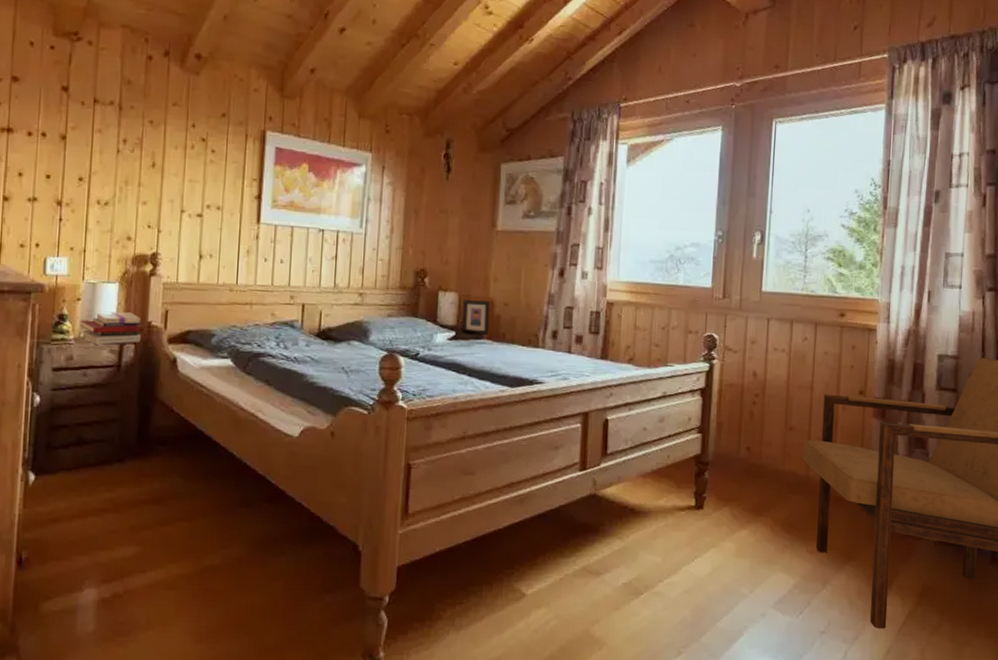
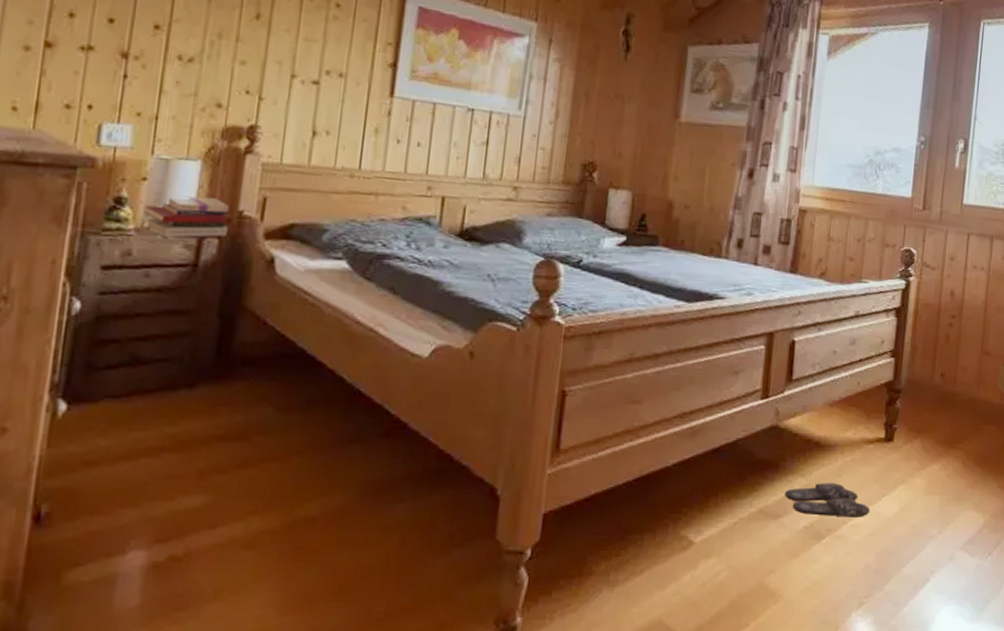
picture frame: present [461,300,490,336] -> none [634,200,668,242]
slippers: none [605,545,683,577] -> present [785,483,869,518]

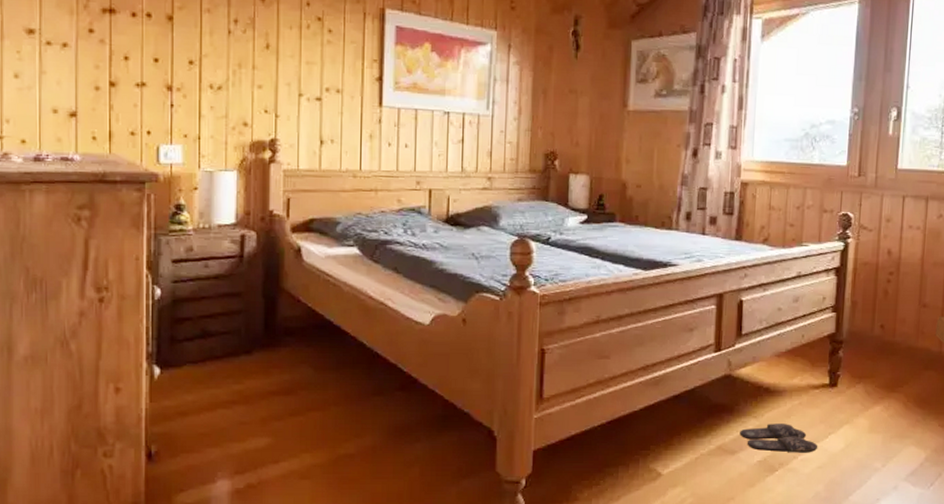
books: present [144,195,229,239] -> none [198,200,262,235]

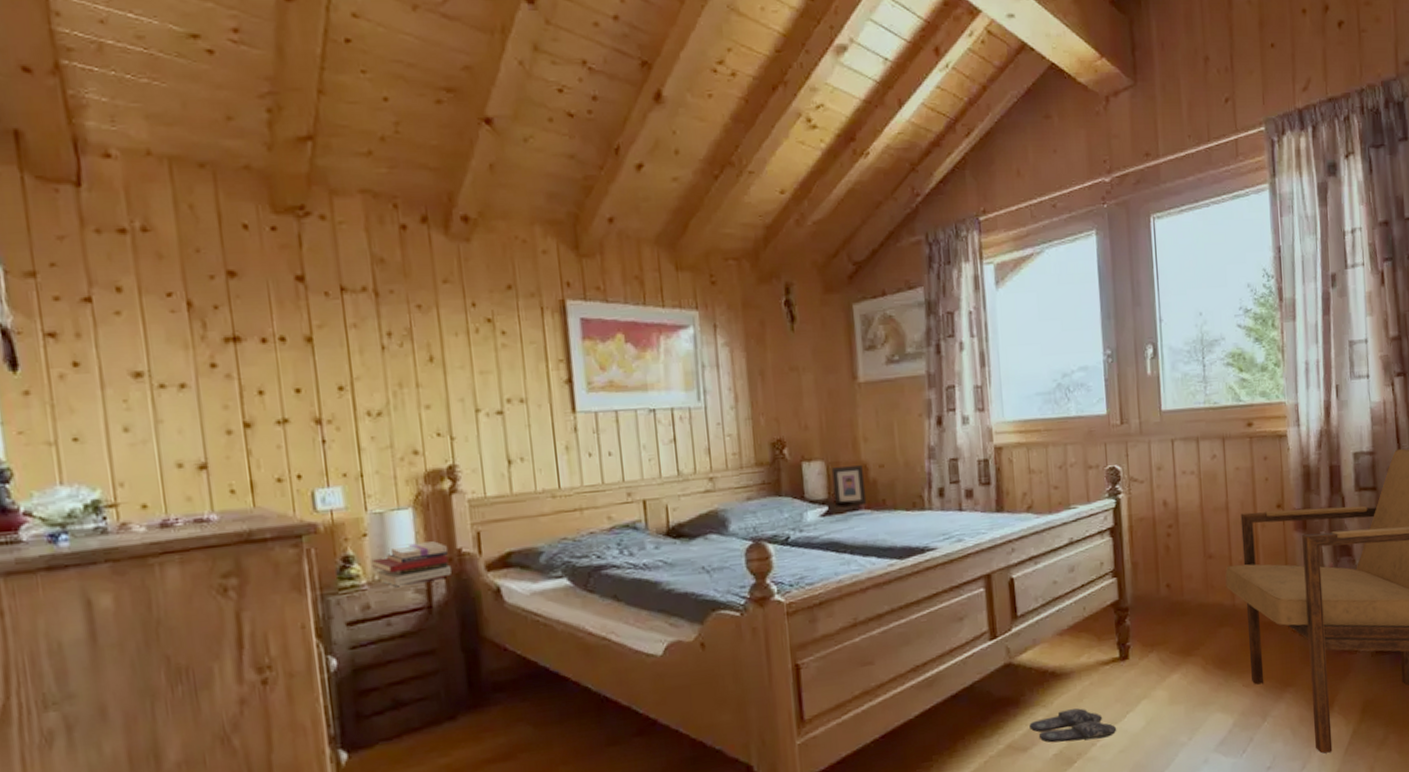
books: none [198,200,262,235] -> present [371,541,451,586]
picture frame: none [593,182,622,219] -> present [831,465,867,508]

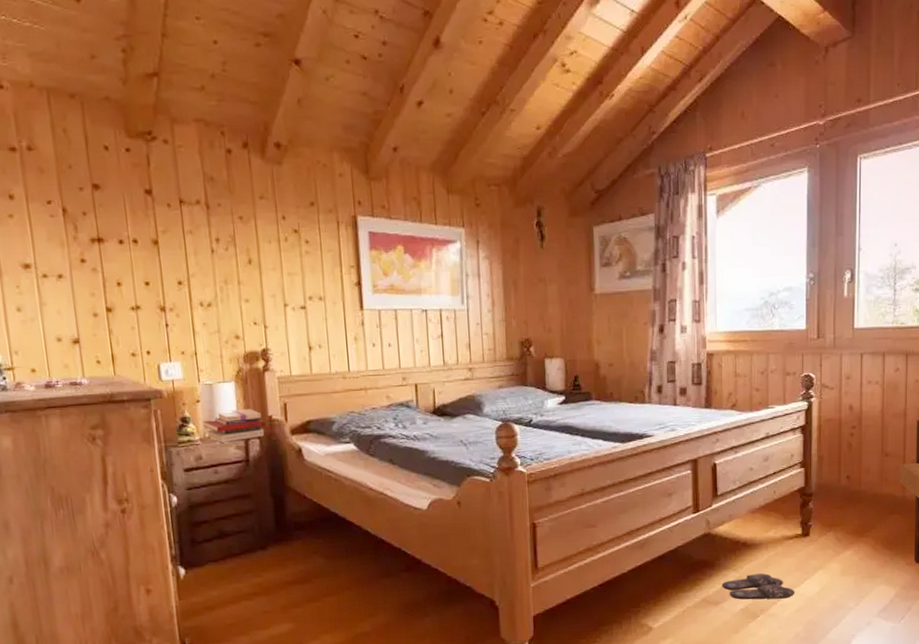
picture frame: present [831,465,867,508] -> none [569,363,597,398]

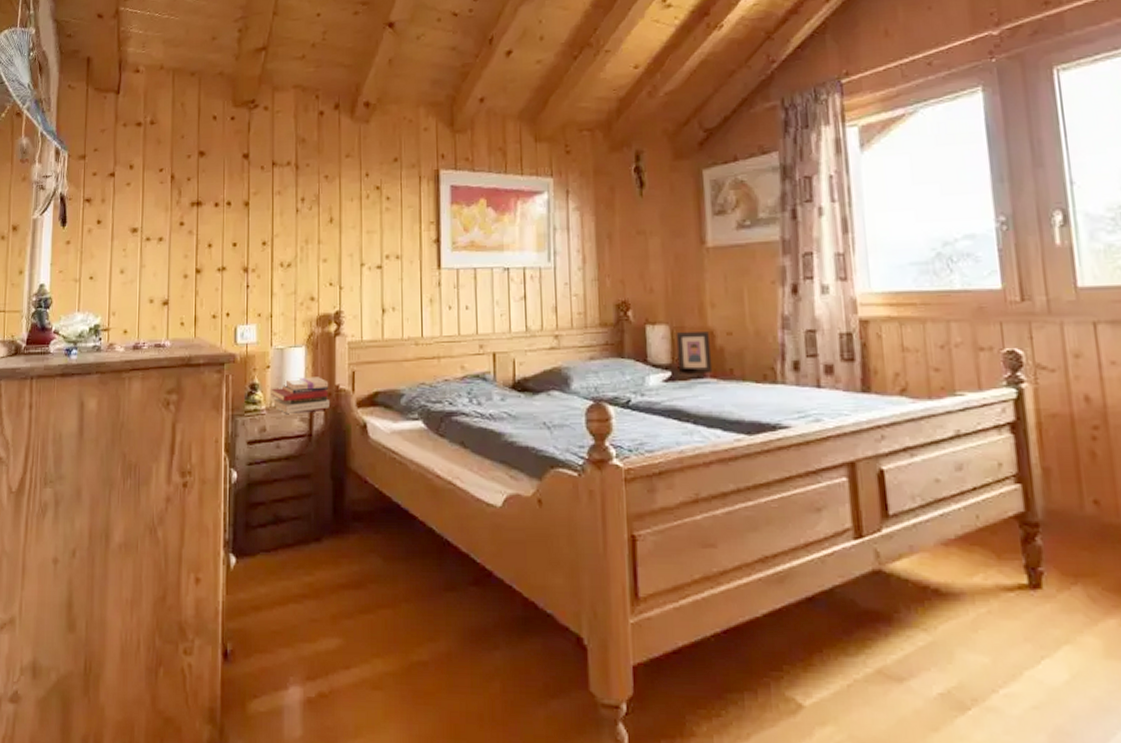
picture frame: none [569,363,597,398] -> present [676,332,713,374]
slippers: present [722,573,794,600] -> none [906,640,1026,685]

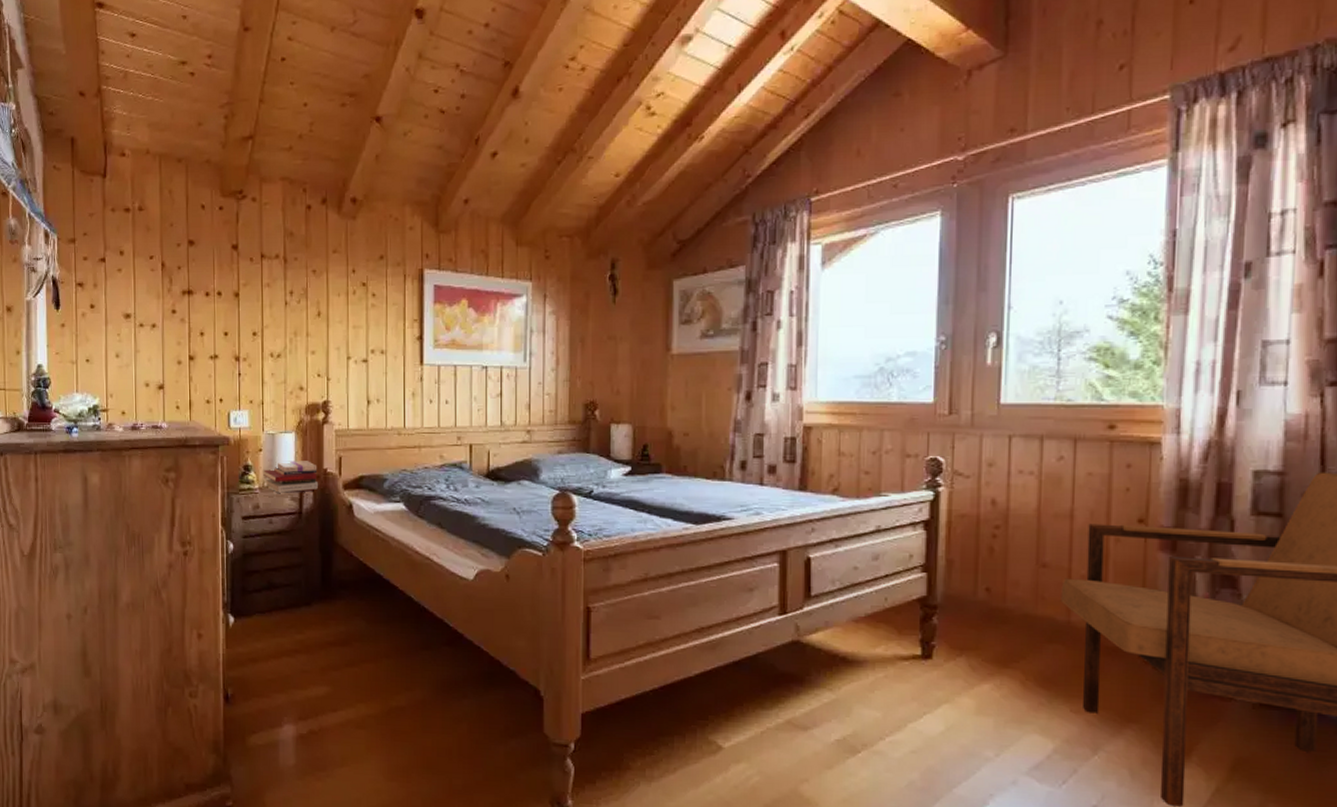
picture frame: present [676,332,713,374] -> none [637,432,669,470]

